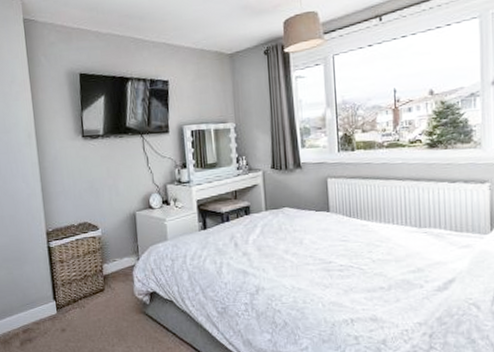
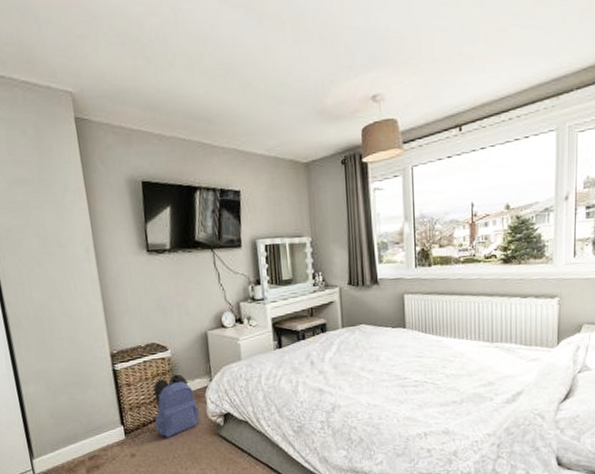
backpack: none [84,253,127,315] -> present [154,374,200,438]

